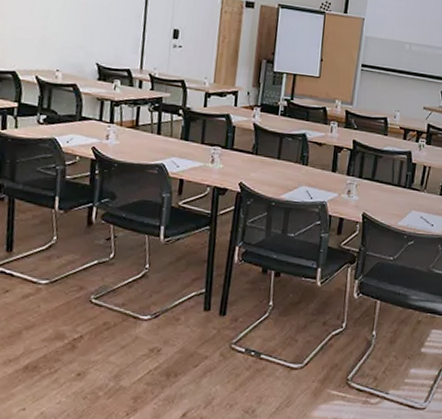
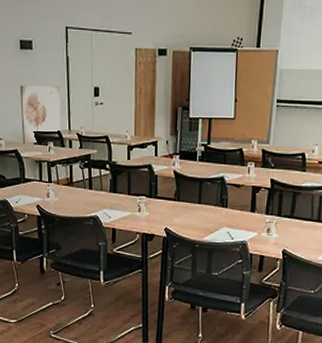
wall art: none [83,17,135,80] -> present [20,85,61,144]

